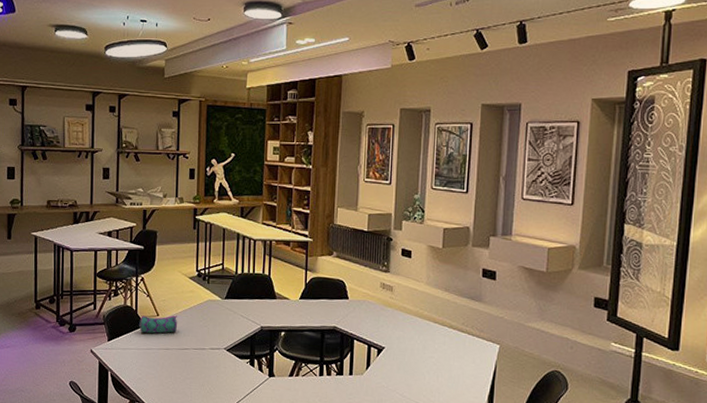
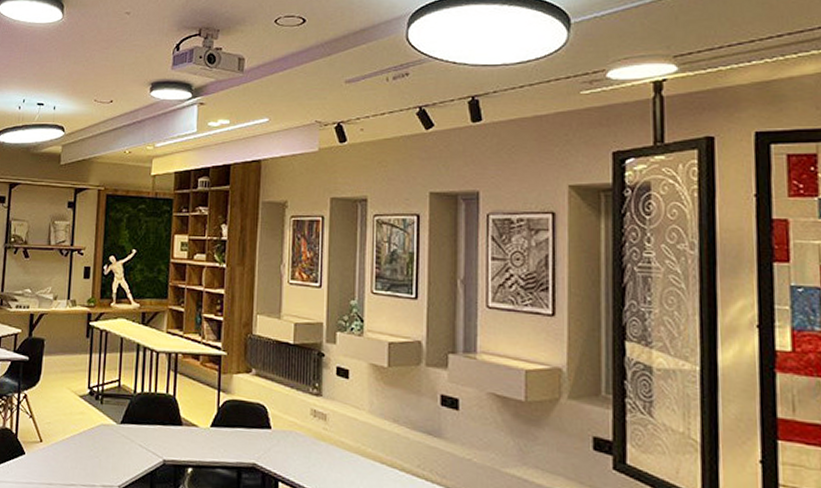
pencil case: present [138,315,178,334] -> none [18,441,64,464]

